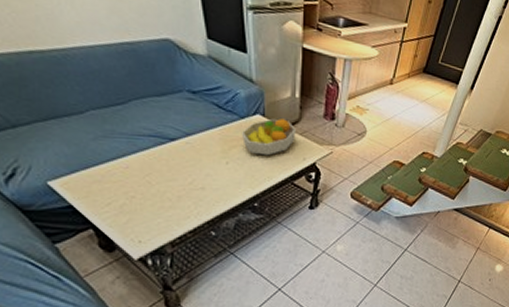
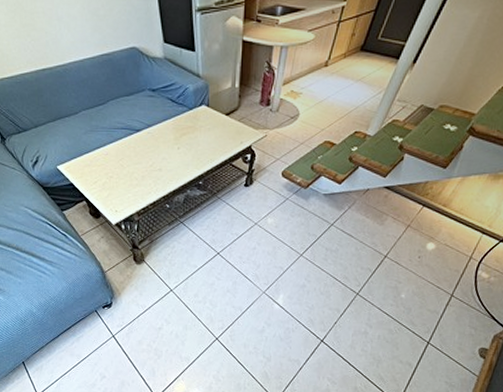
fruit bowl: present [241,118,296,156] -> none [189,108,235,141]

